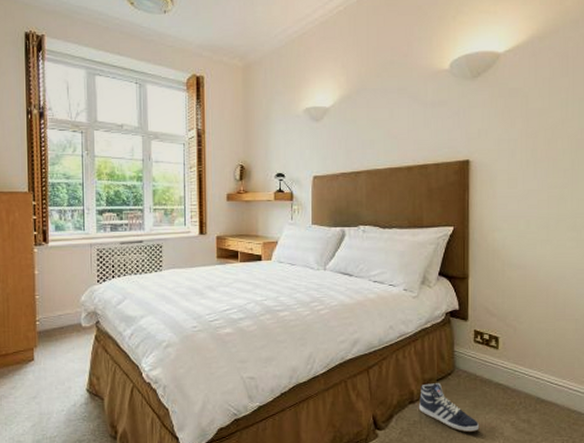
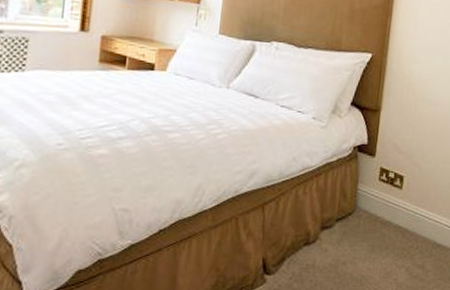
sneaker: present [418,383,480,433] -> none [313,223,375,279]

